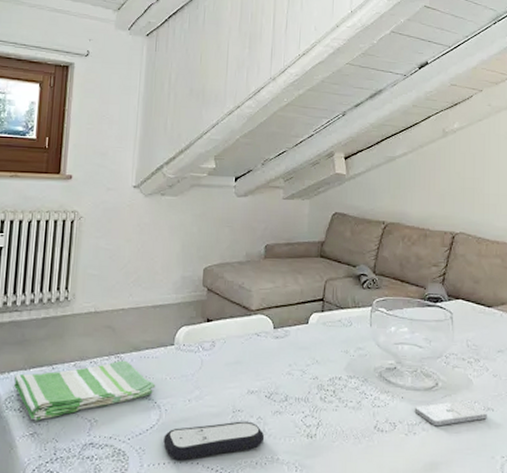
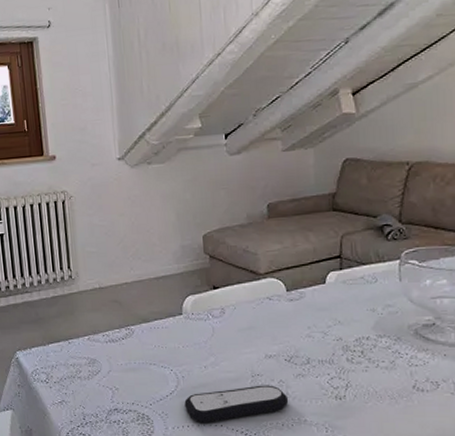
dish towel: present [14,360,156,421] -> none [35,332,170,390]

